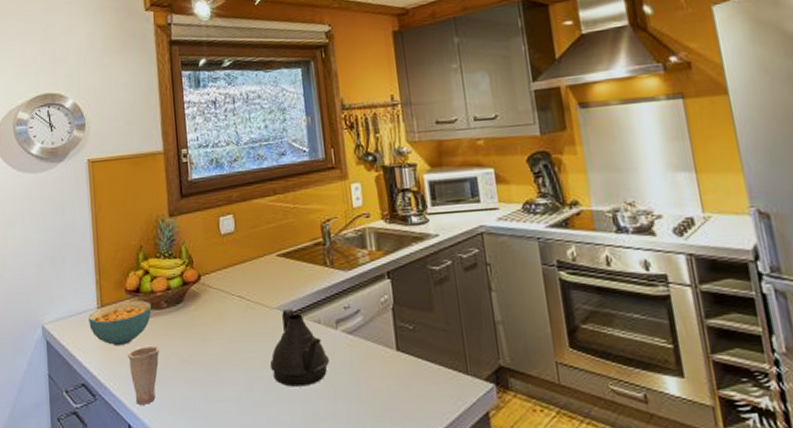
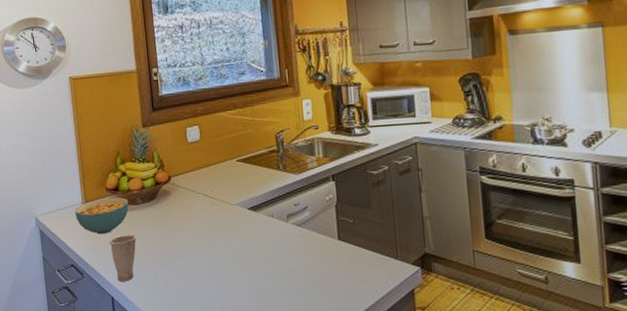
teapot: present [270,308,329,387] -> none [231,205,281,268]

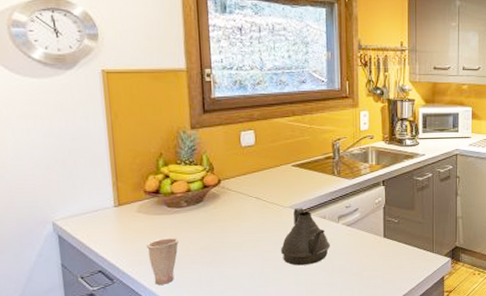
cereal bowl: present [75,197,129,235] -> none [105,200,172,239]
teapot: none [231,205,281,268] -> present [281,207,330,266]

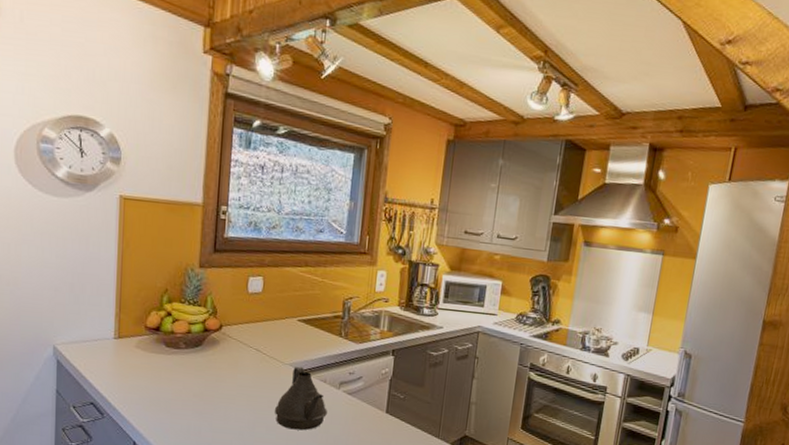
cup: present [146,238,180,285] -> none [139,378,173,427]

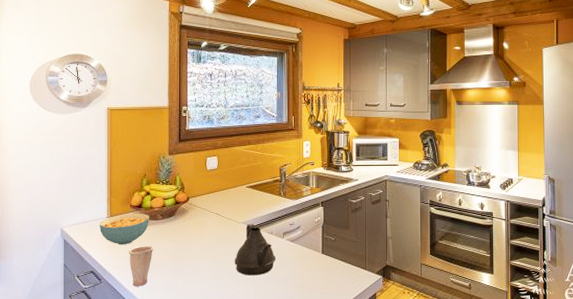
cereal bowl: none [104,336,170,375] -> present [100,214,150,245]
cup: none [139,378,173,427] -> present [128,246,154,286]

